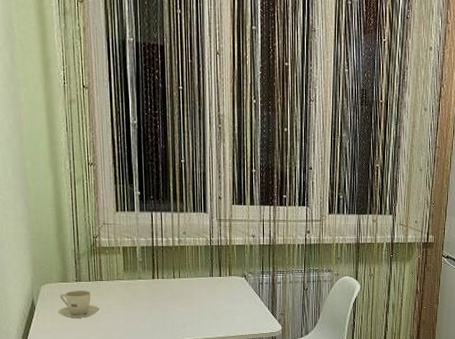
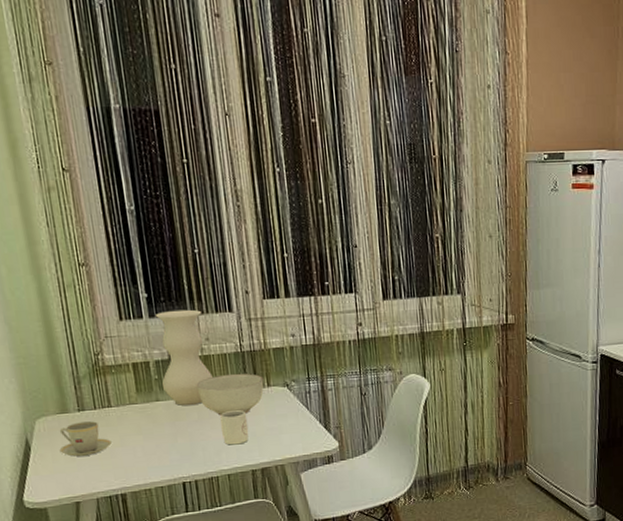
vase: none [144,207,187,286] -> present [156,309,214,406]
bowl: none [172,262,226,296] -> present [196,373,264,416]
mug: none [189,293,210,321] -> present [220,410,249,445]

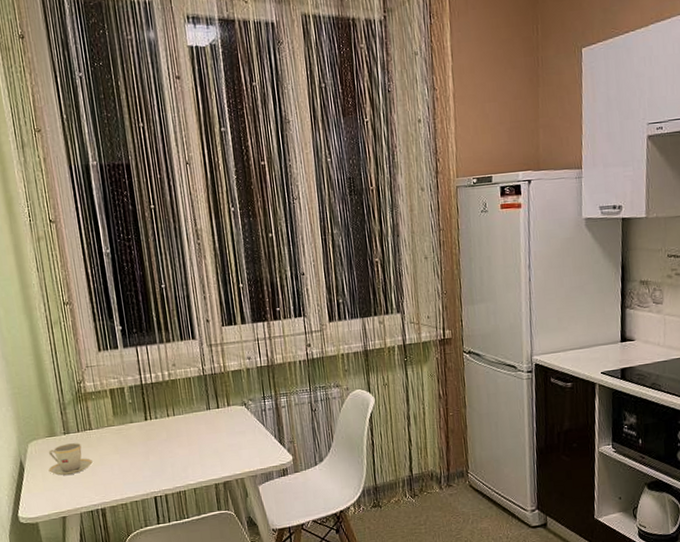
vase: present [156,309,214,406] -> none [129,338,180,427]
bowl: present [196,373,264,416] -> none [165,394,225,435]
mug: present [220,410,249,445] -> none [186,428,212,462]

